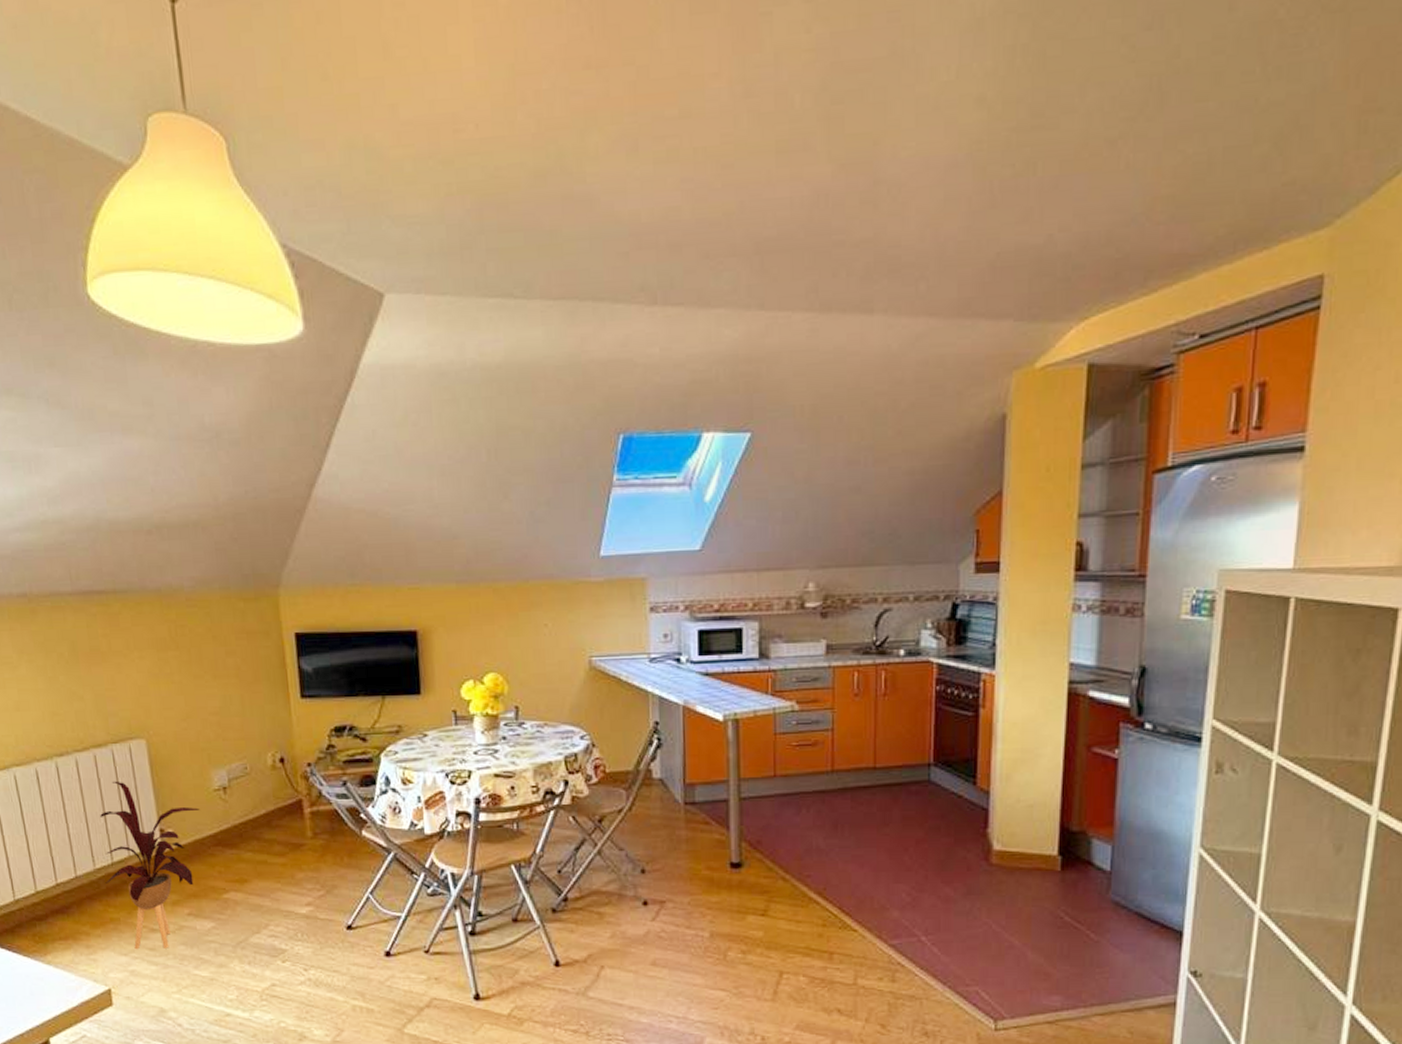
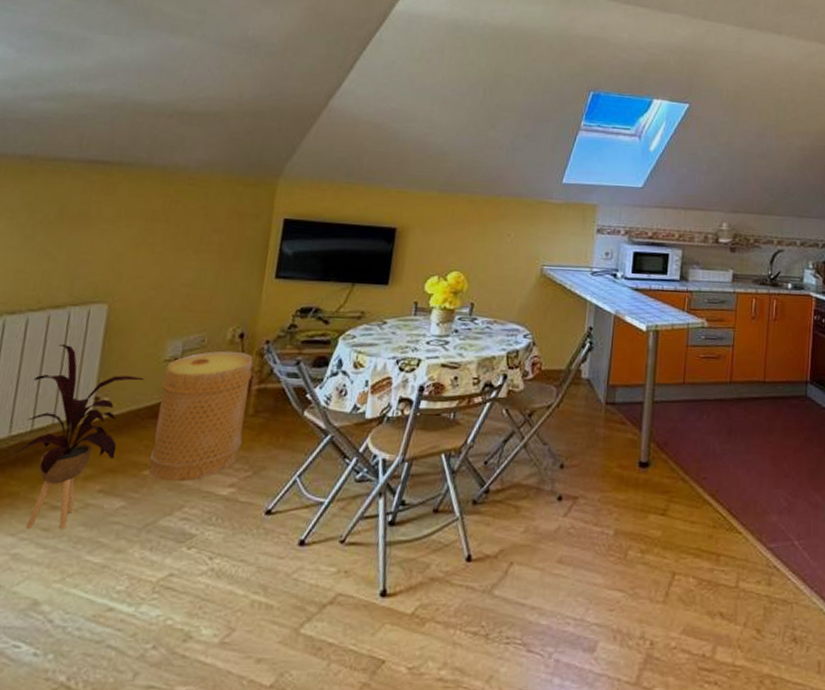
basket: none [218,776,309,903] -> present [149,350,253,482]

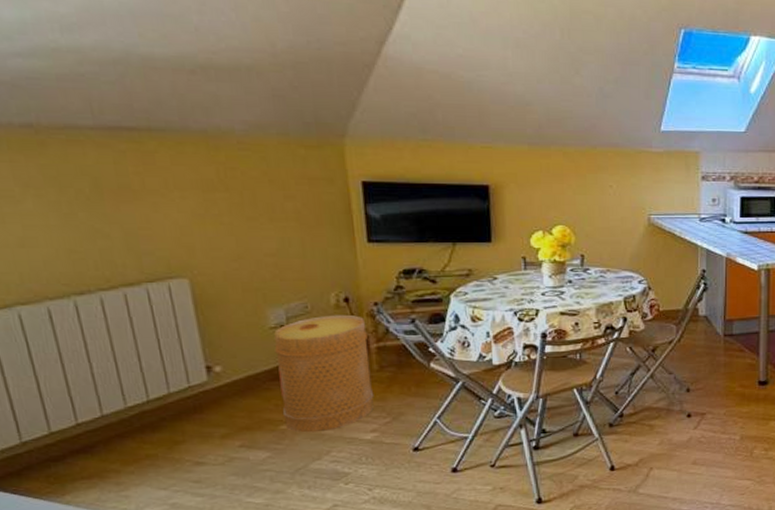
house plant: present [16,343,144,530] -> none [132,319,253,483]

